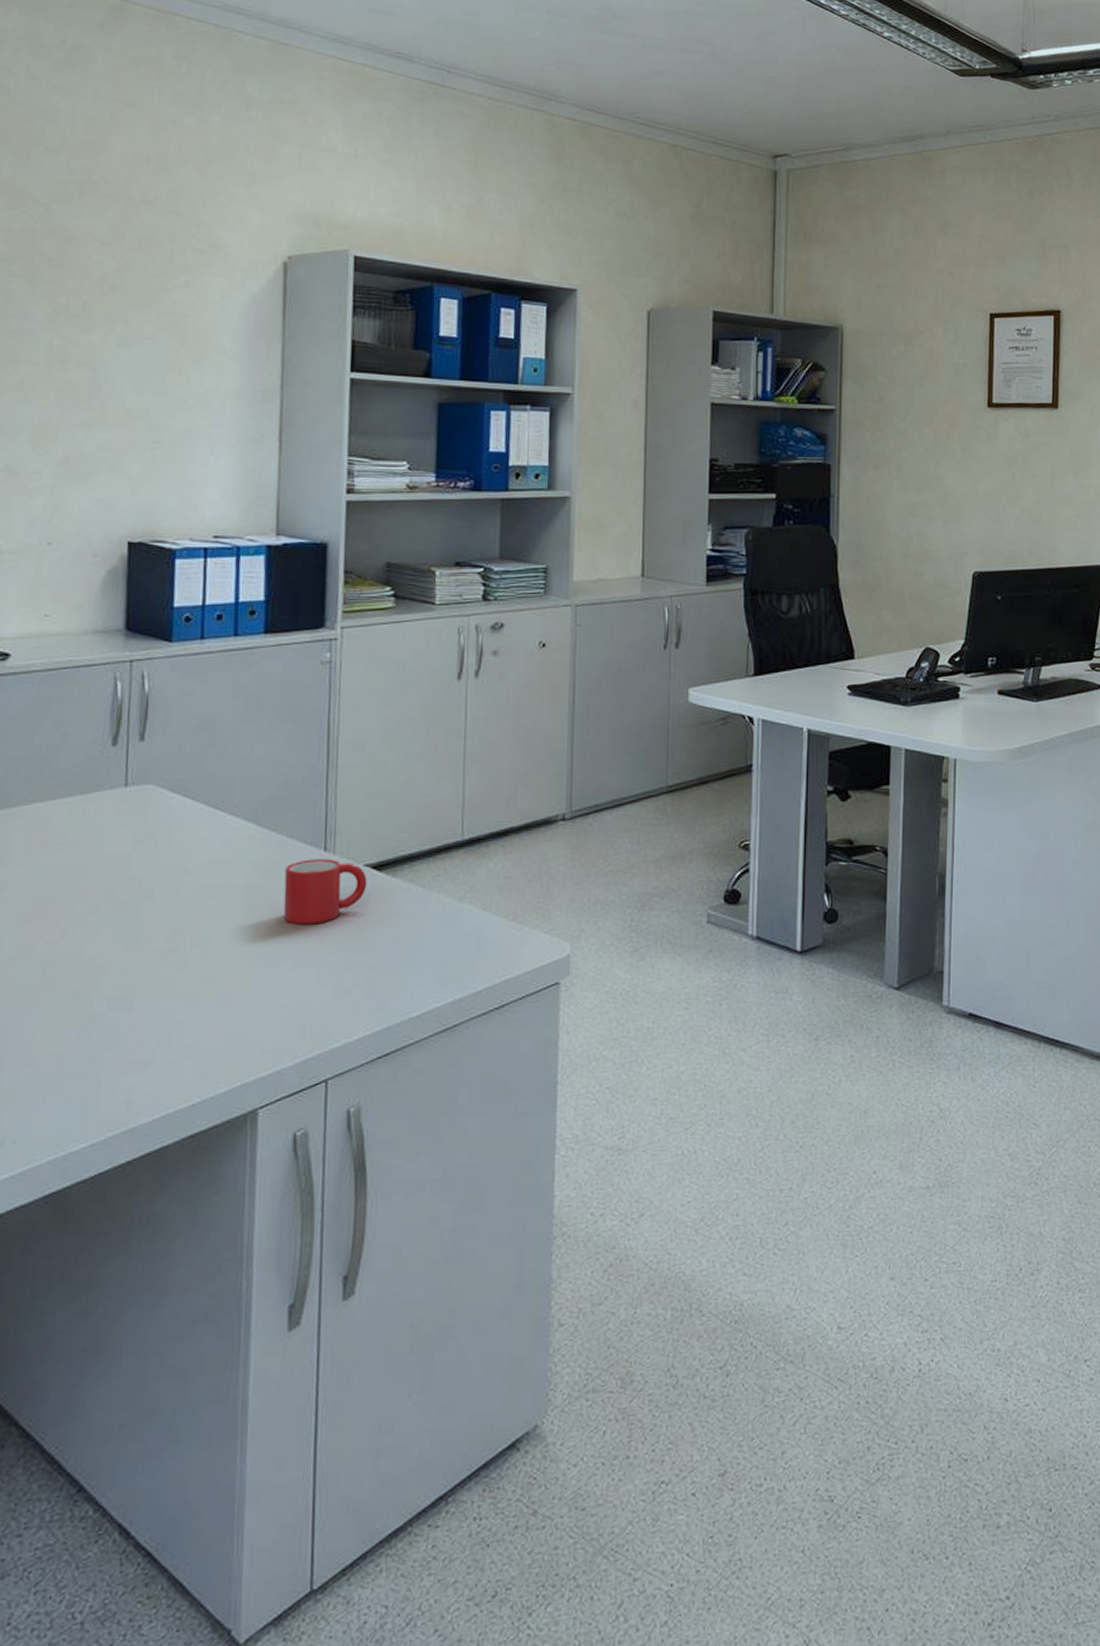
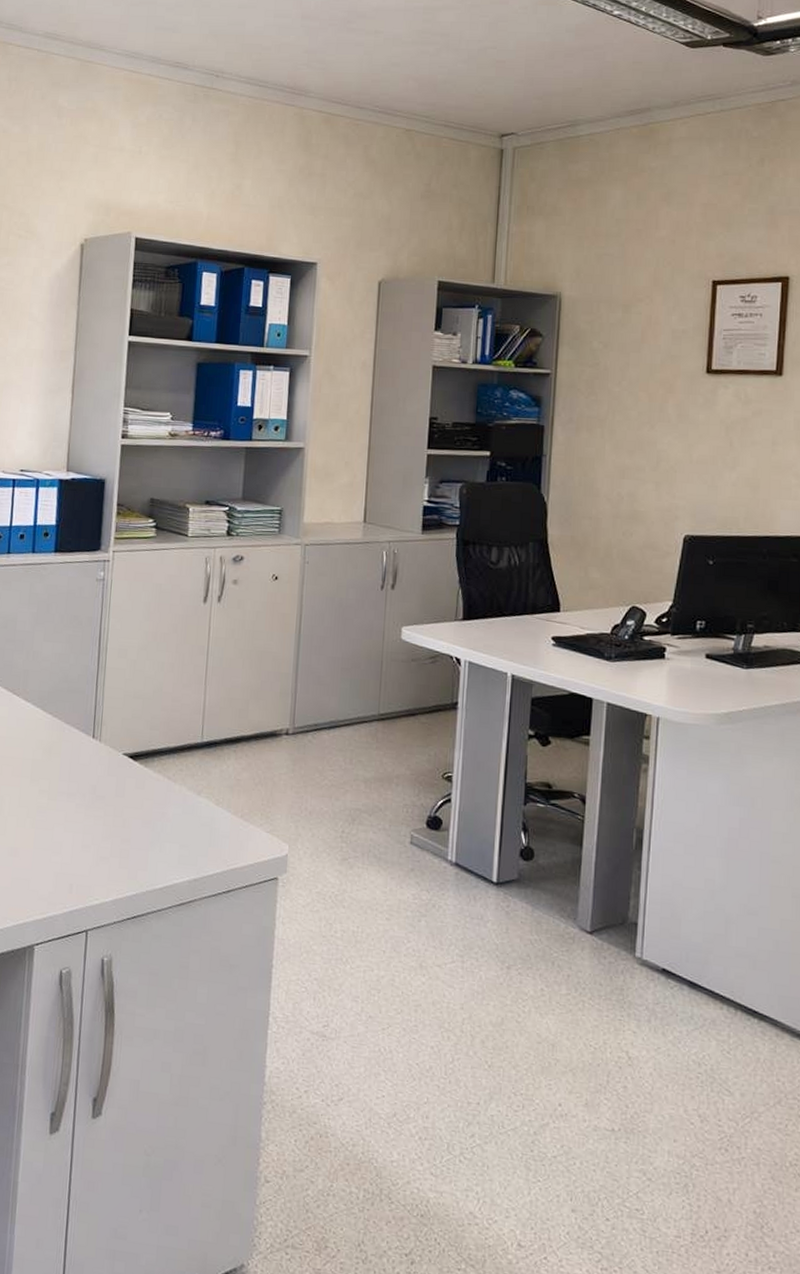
mug: present [283,859,367,925] -> none [60,743,125,798]

